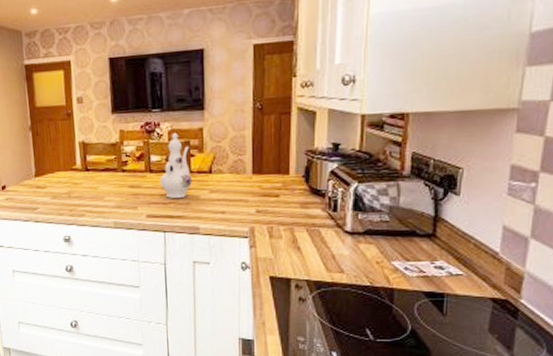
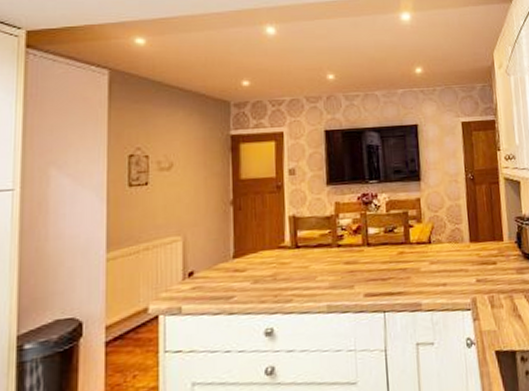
ewer: present [160,133,192,198] -> none [378,204,412,273]

